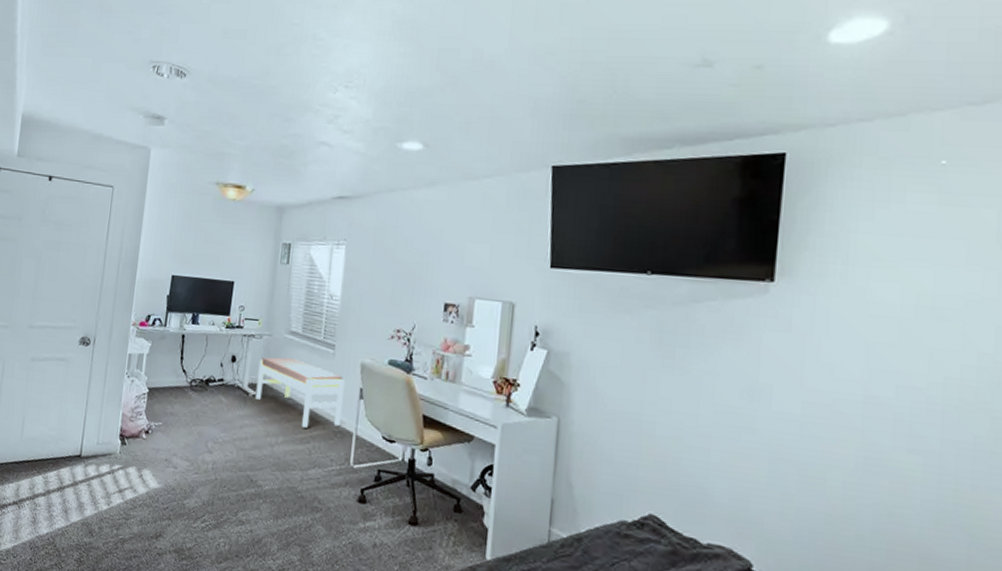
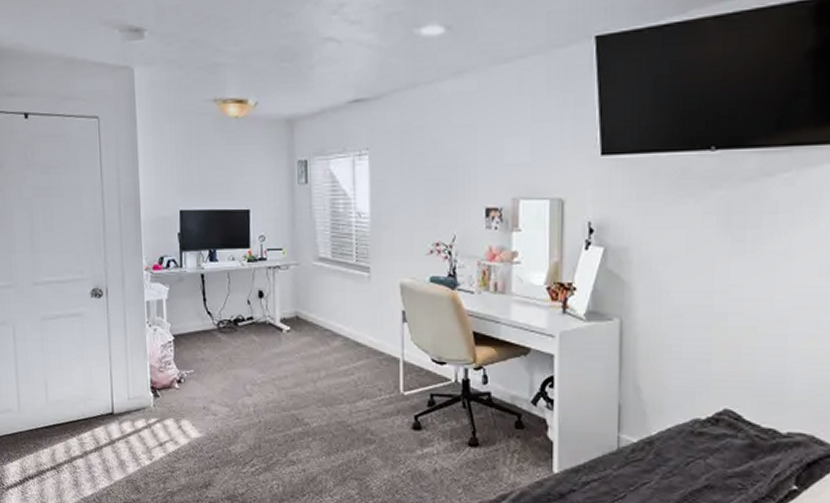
bench: present [255,357,346,428] -> none [289,287,386,359]

